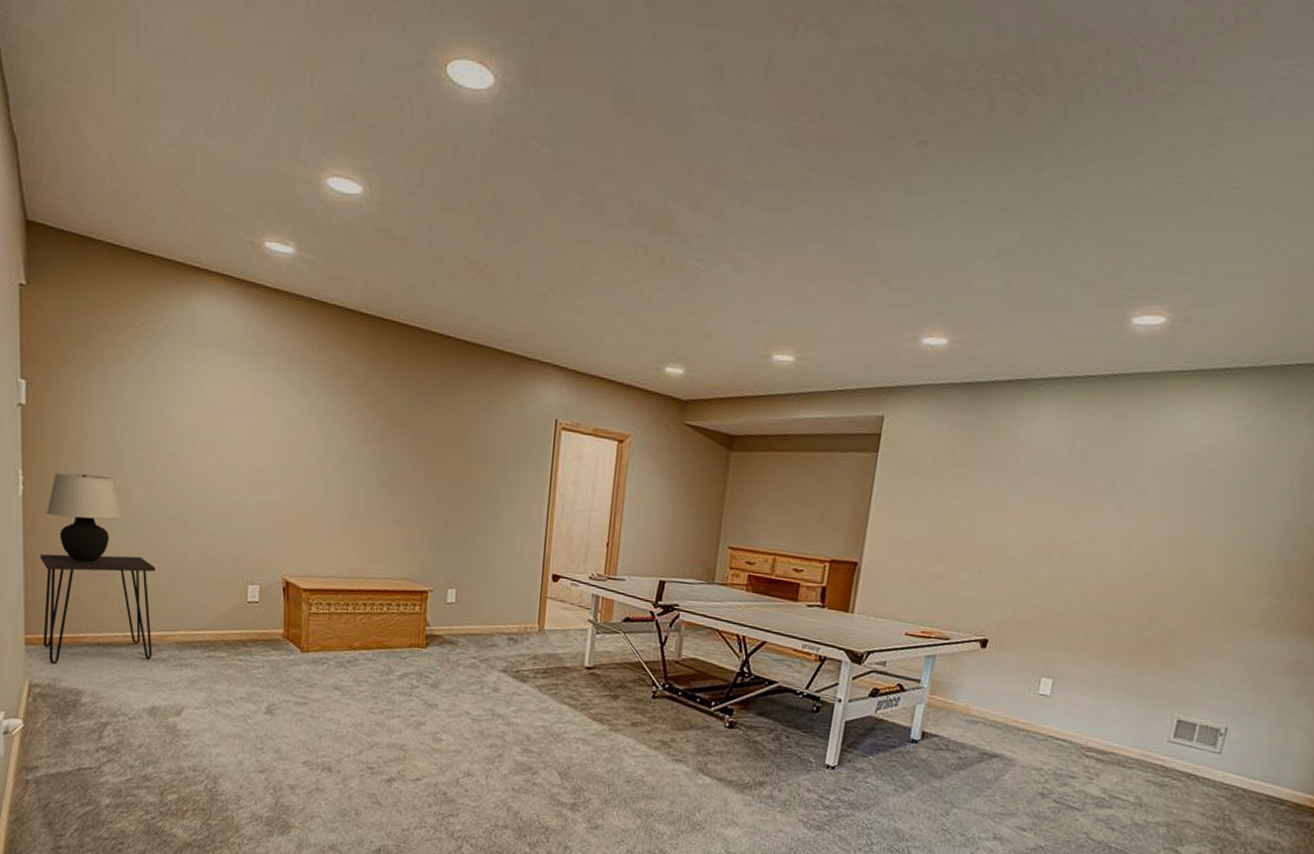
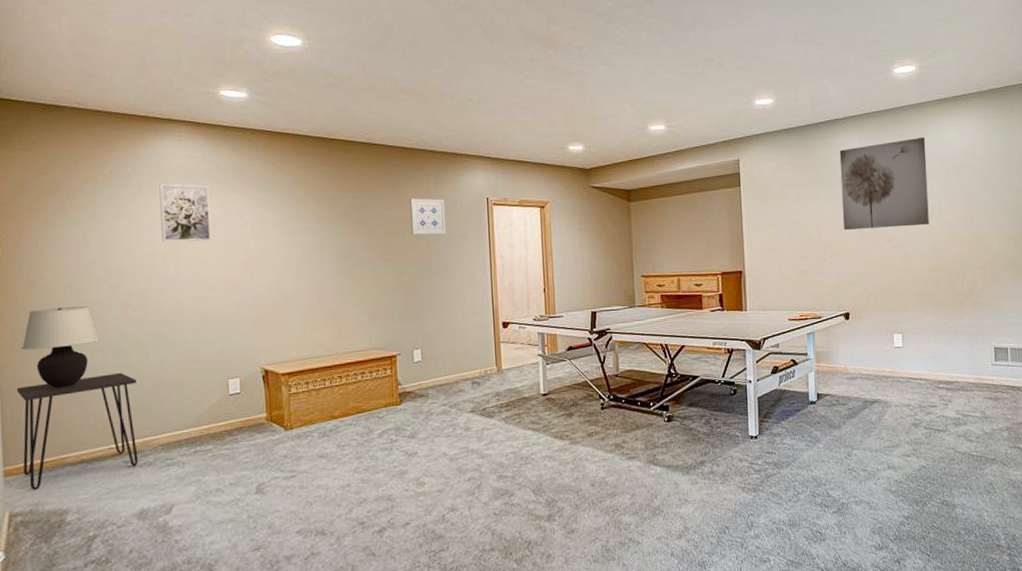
wall art: none [191,347,245,425] -> present [159,183,213,243]
wall art: none [461,407,506,457] -> present [409,198,447,235]
wall art: none [1006,420,1154,543] -> present [839,137,929,231]

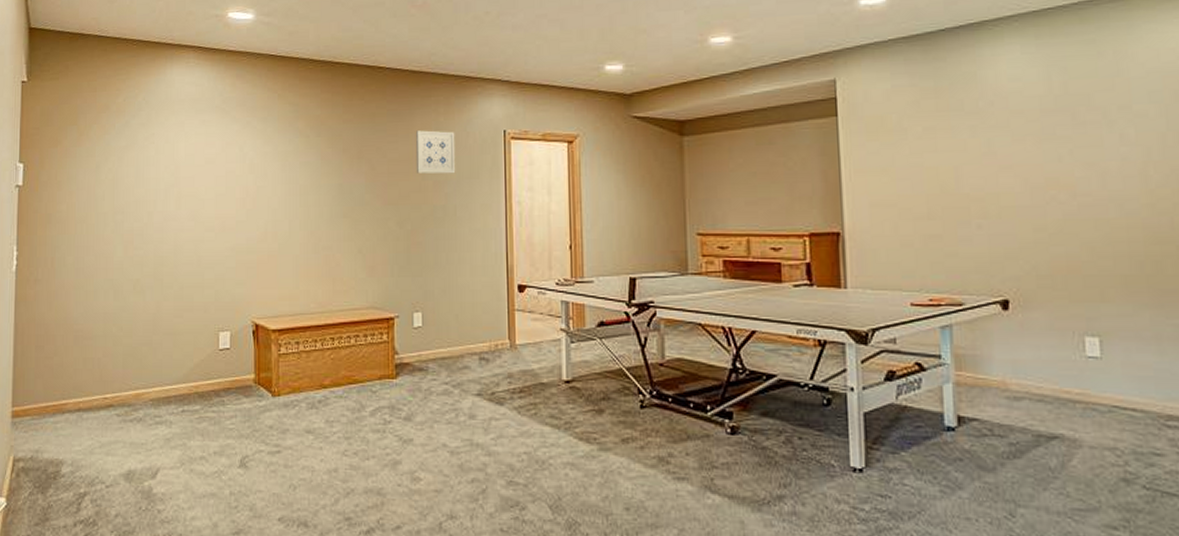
desk: present [16,373,138,490] -> none [28,317,133,435]
table lamp: present [22,306,99,388] -> none [36,243,102,328]
wall art: present [159,183,213,243] -> none [166,113,213,177]
wall art: present [839,137,929,231] -> none [989,42,1144,180]

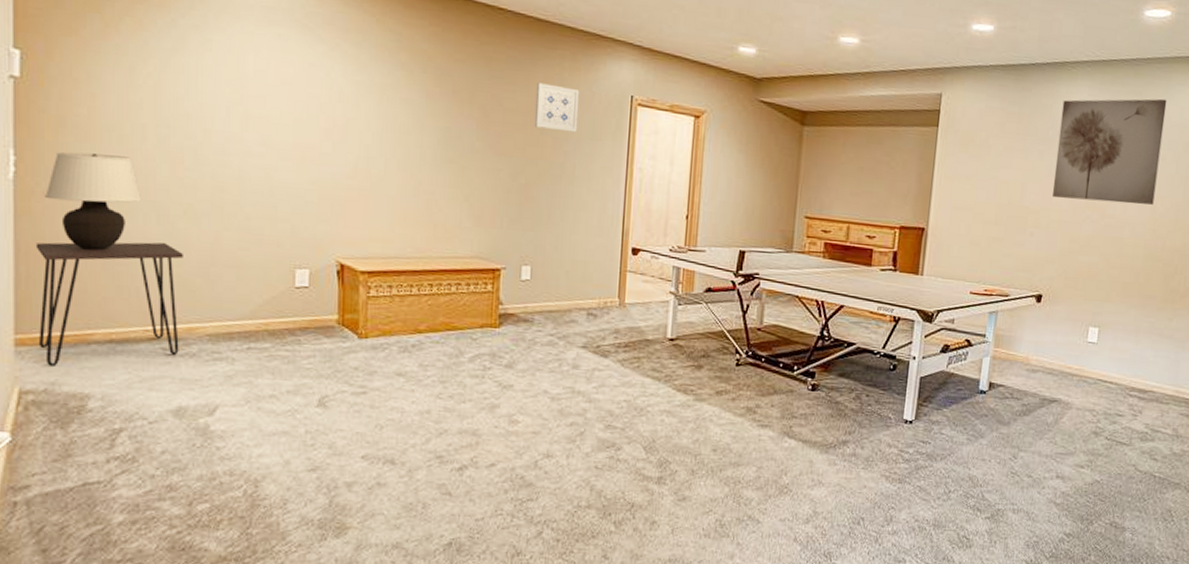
desk: none [28,317,133,435] -> present [35,242,183,366]
table lamp: none [36,243,102,328] -> present [45,152,141,251]
wall art: none [989,42,1144,180] -> present [1052,98,1167,205]

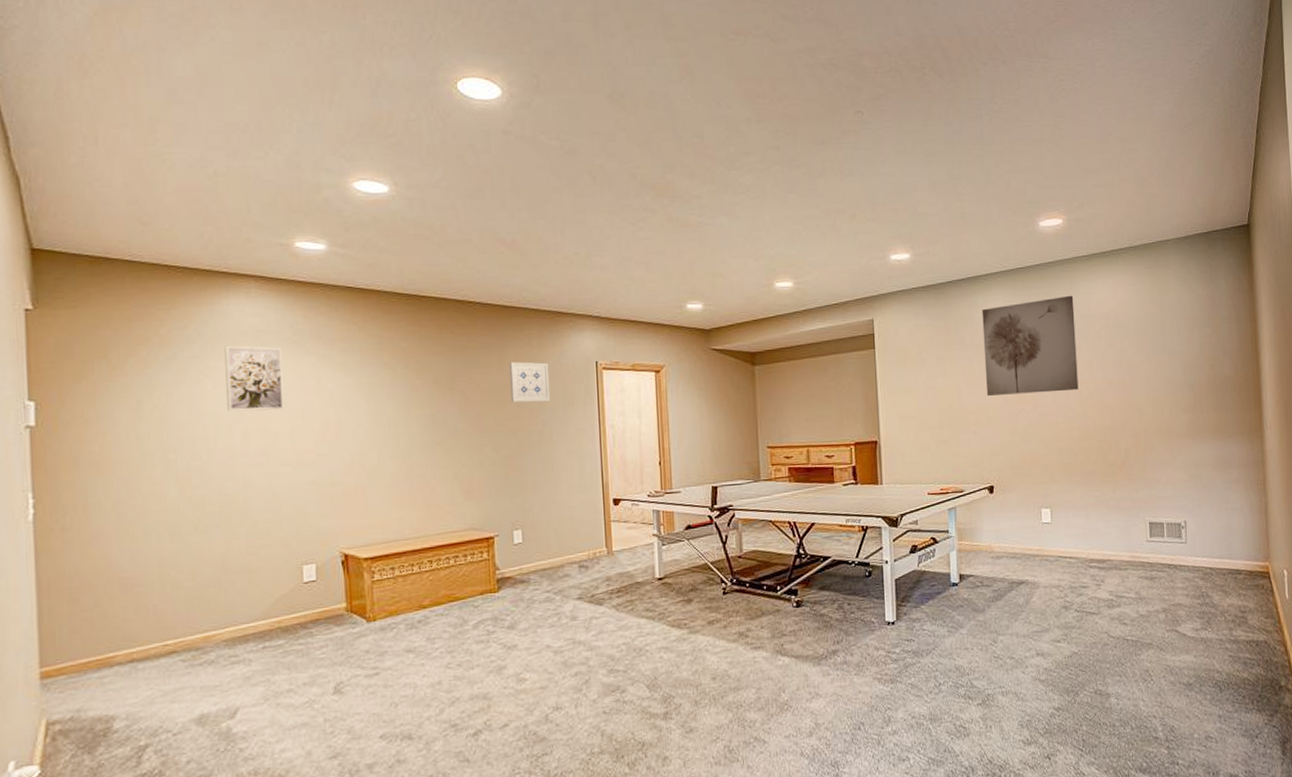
desk: present [35,242,183,366] -> none [56,559,198,694]
table lamp: present [45,152,141,251] -> none [63,484,153,577]
wall art: none [227,18,291,100] -> present [224,345,286,412]

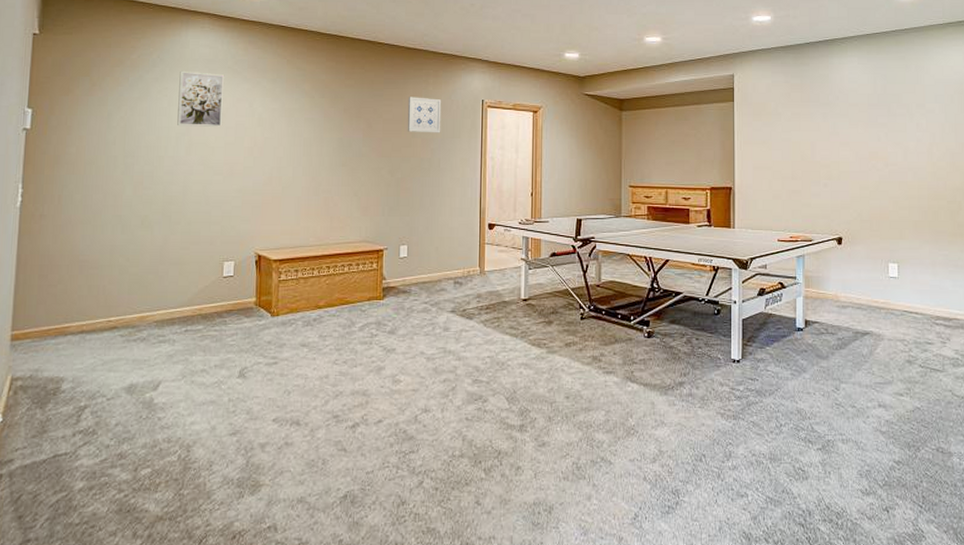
wall art: present [982,295,1079,397] -> none [837,61,930,152]

